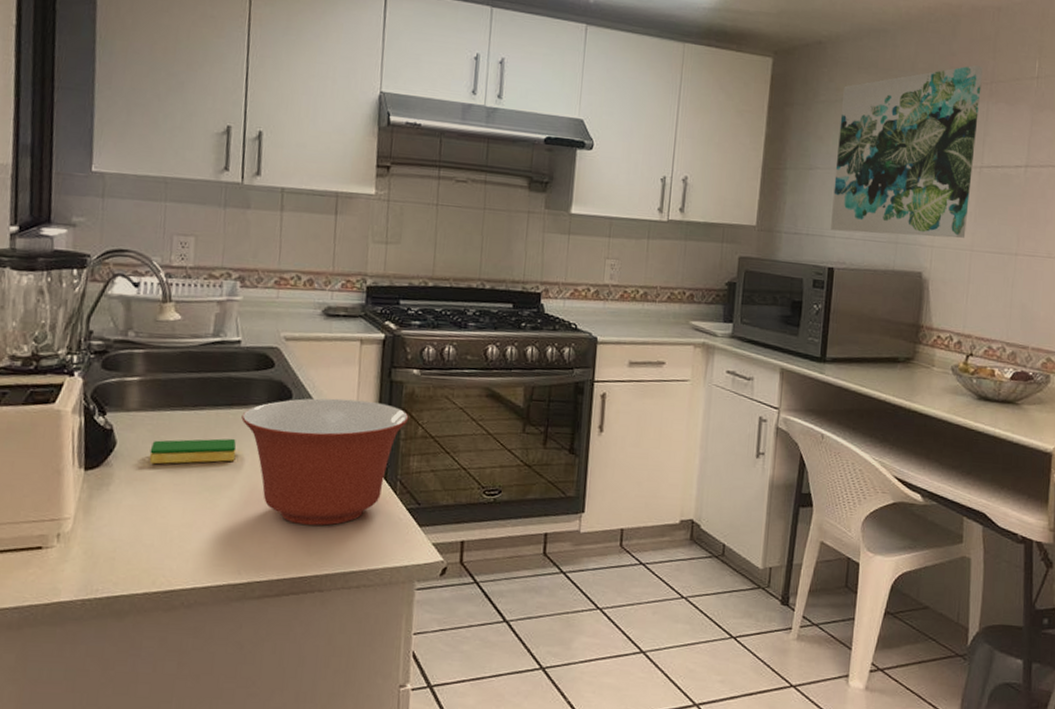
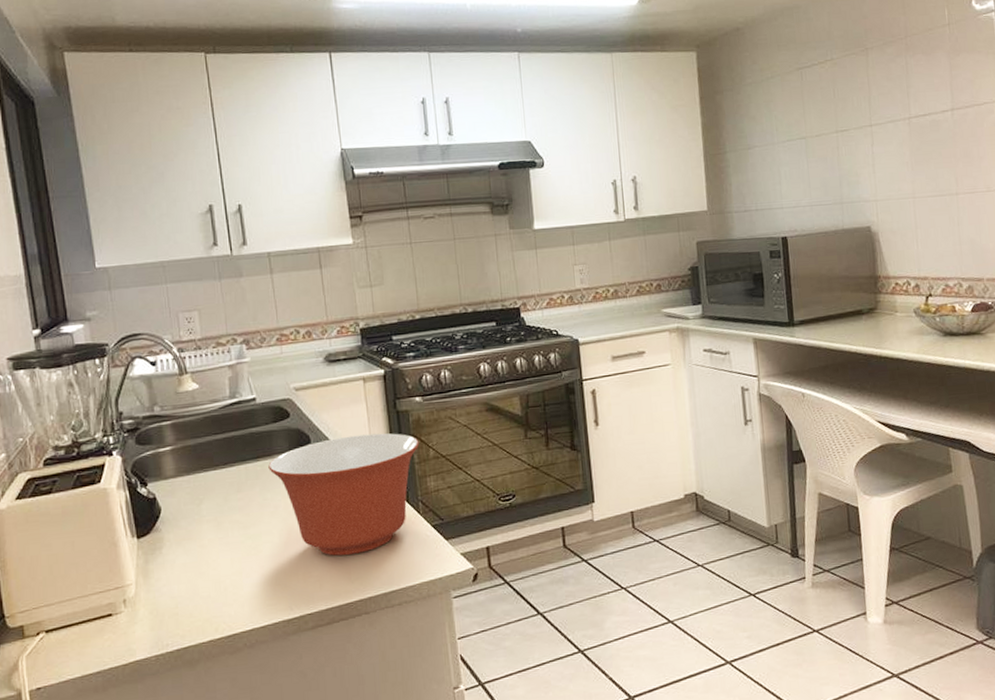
dish sponge: present [149,438,237,465] -> none [192,487,270,524]
wall art: present [830,65,983,238] -> none [767,23,906,203]

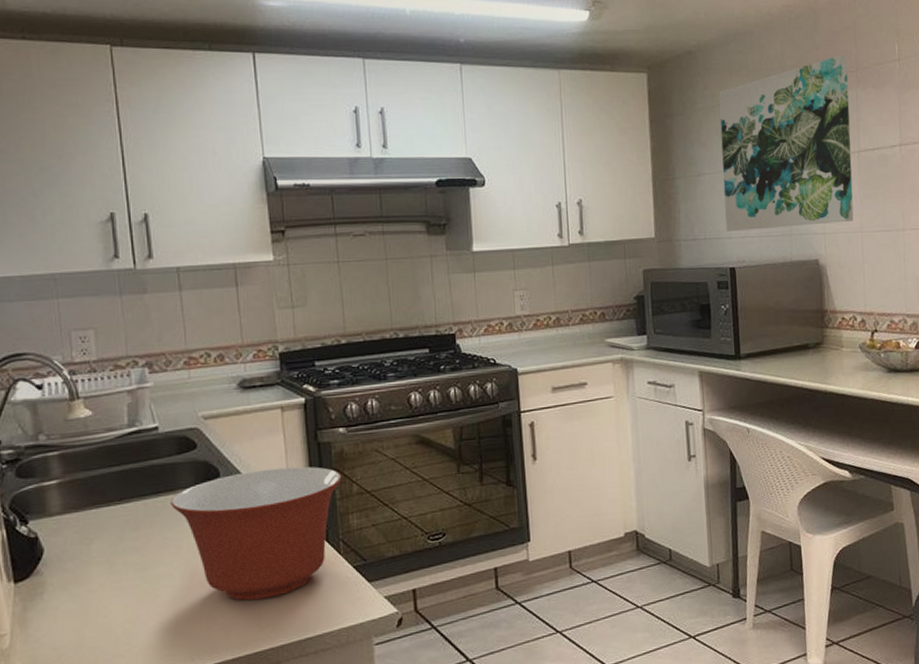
wall art: none [767,23,906,203] -> present [719,55,854,232]

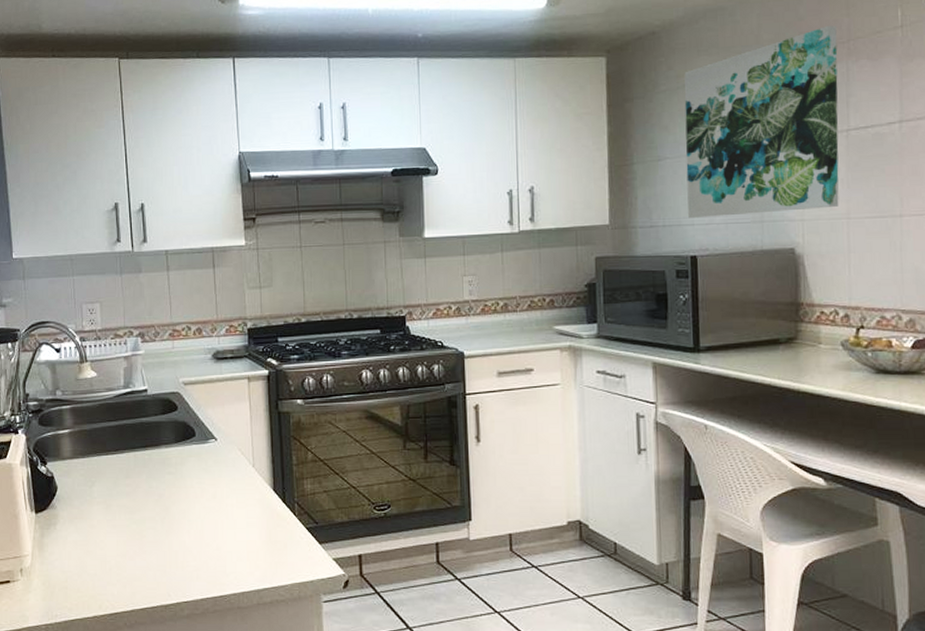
mixing bowl: present [171,466,342,601] -> none [155,432,298,549]

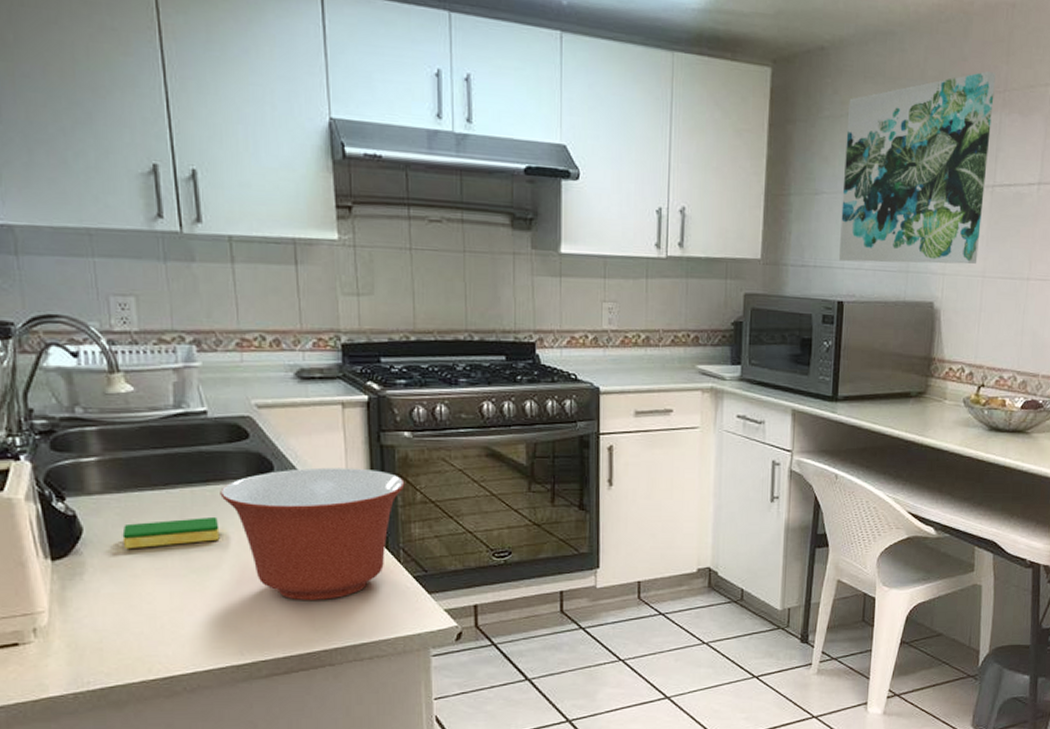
dish sponge: none [84,476,154,504] -> present [122,516,220,550]
mixing bowl: none [155,432,298,549] -> present [220,467,405,601]

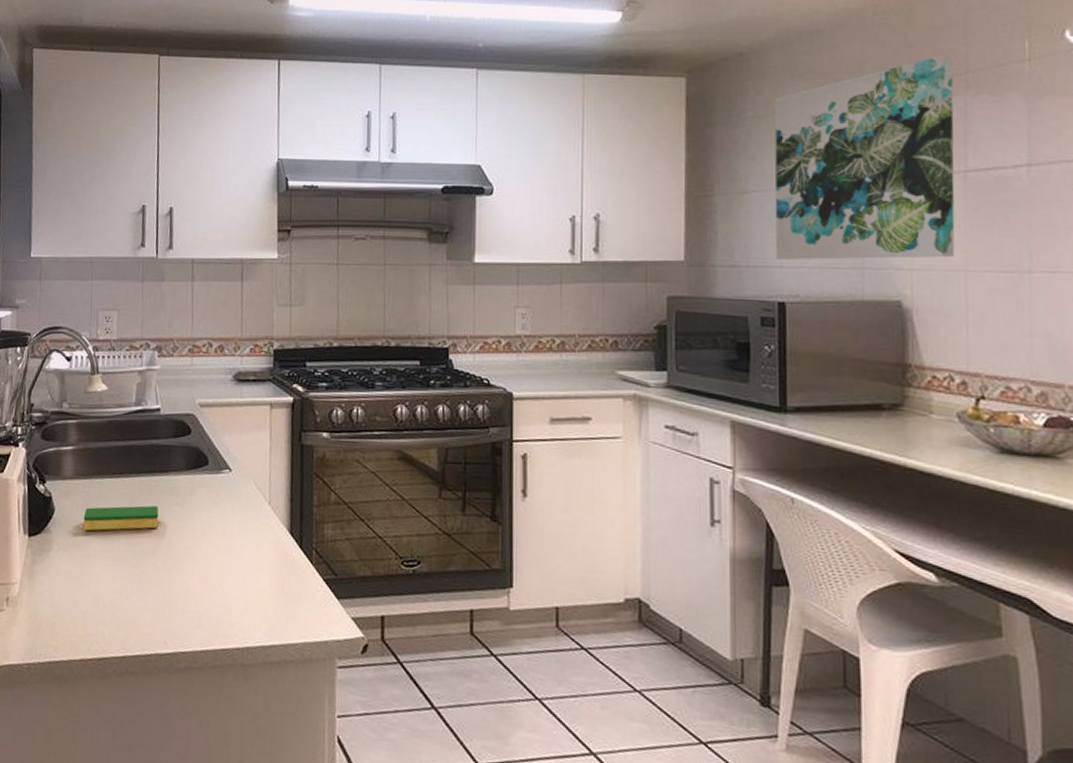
mixing bowl: present [220,467,405,601] -> none [163,463,321,596]

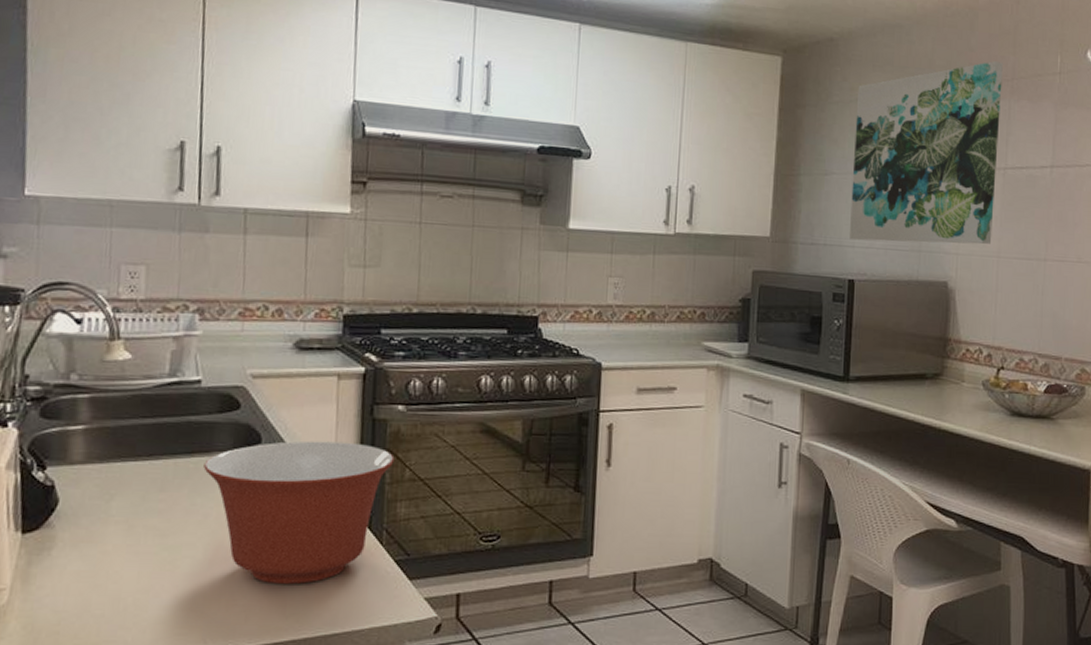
dish sponge: present [83,505,159,531] -> none [97,490,199,524]
mixing bowl: none [163,463,321,596] -> present [204,440,395,585]

